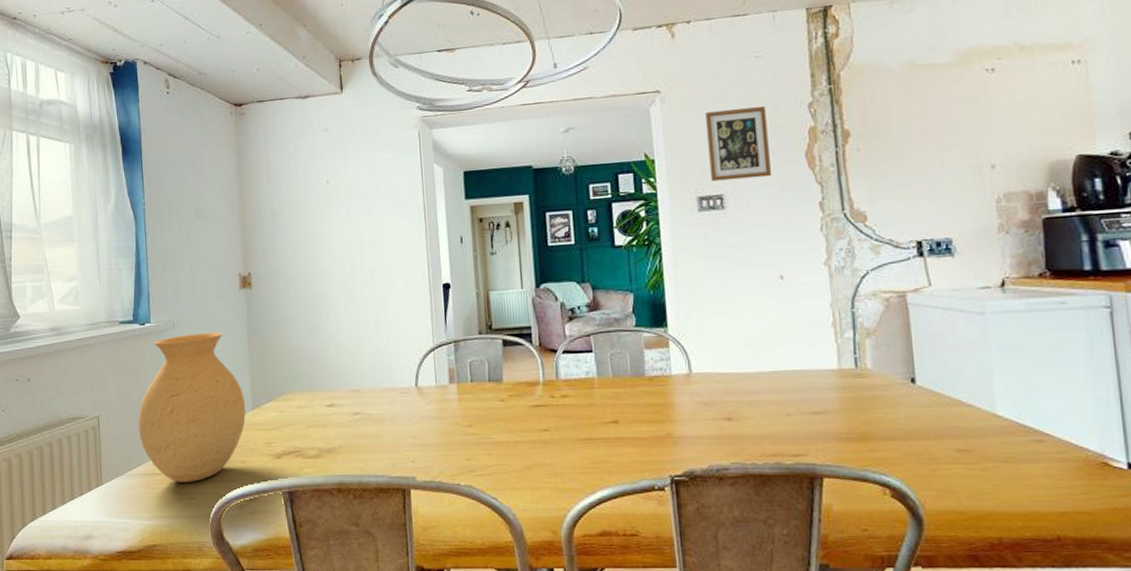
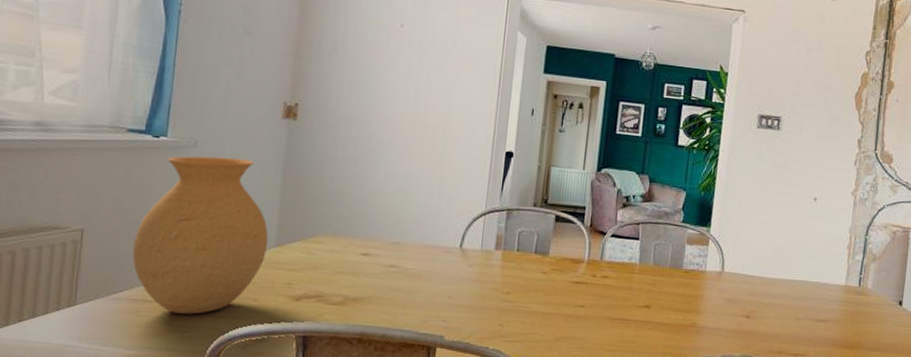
picture frame: present [706,106,771,182] -> none [773,40,831,109]

